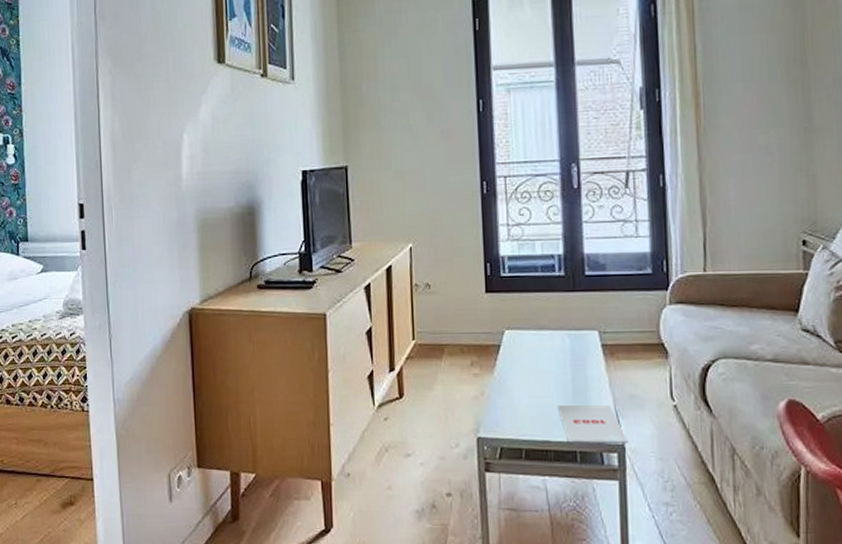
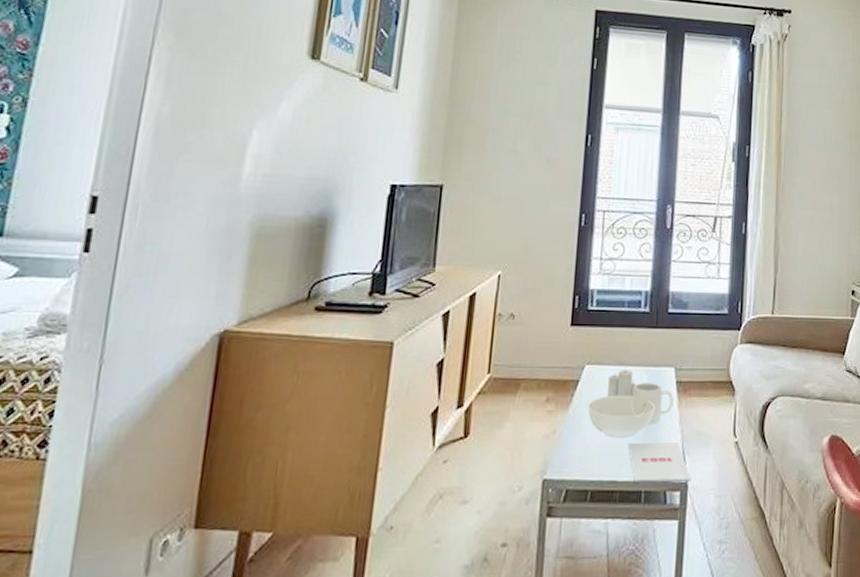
bowl: none [512,358,582,400] -> present [588,395,655,438]
candle: none [530,331,560,361] -> present [608,367,637,398]
mug: none [556,346,601,388] -> present [632,383,673,425]

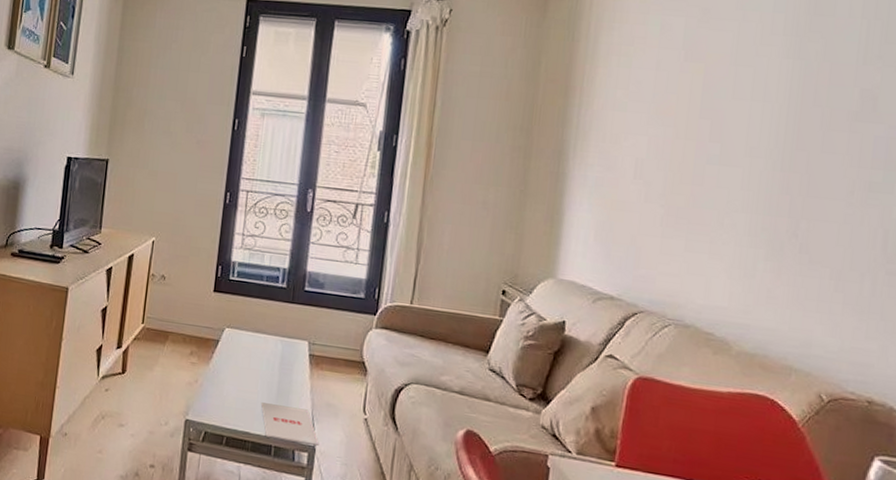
bowl: present [588,395,655,438] -> none [226,357,288,398]
candle: present [608,367,637,398] -> none [244,334,272,363]
mug: present [632,383,673,425] -> none [266,350,306,390]

